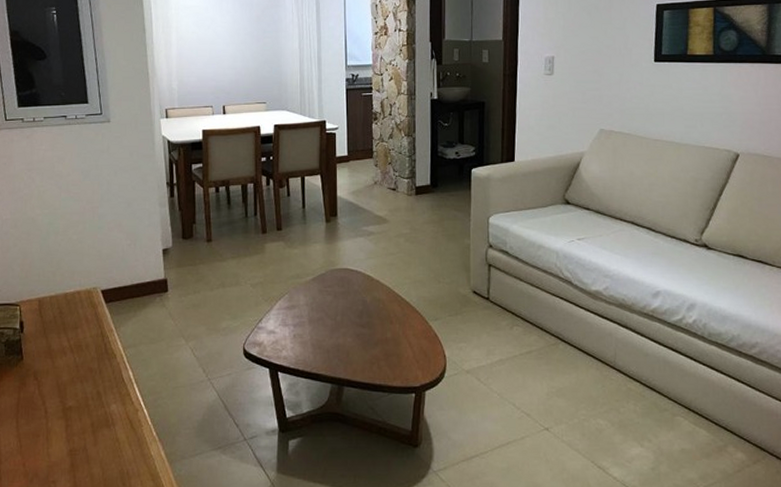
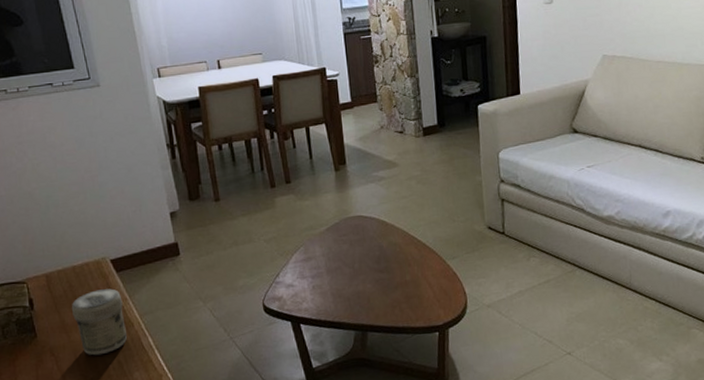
jar: none [58,319,109,384] -> present [71,288,127,356]

